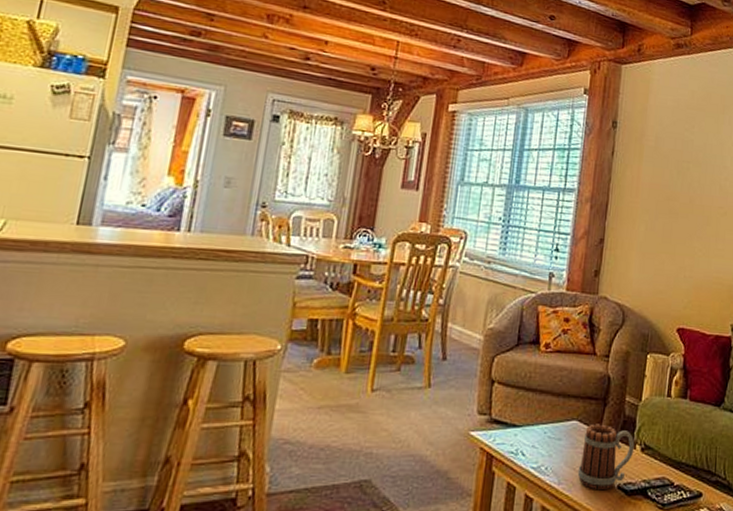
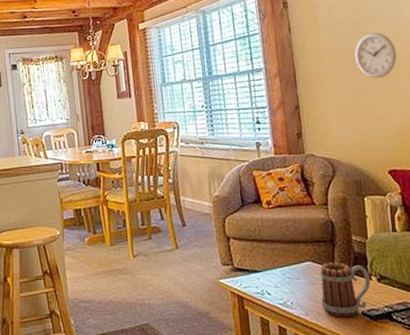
wall clock: none [670,176,711,227] -> present [355,32,397,79]

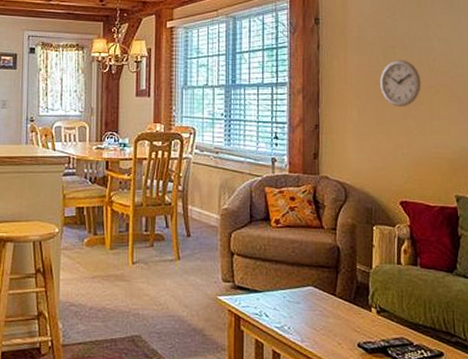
mug: present [320,262,371,318] -> none [318,289,370,348]

